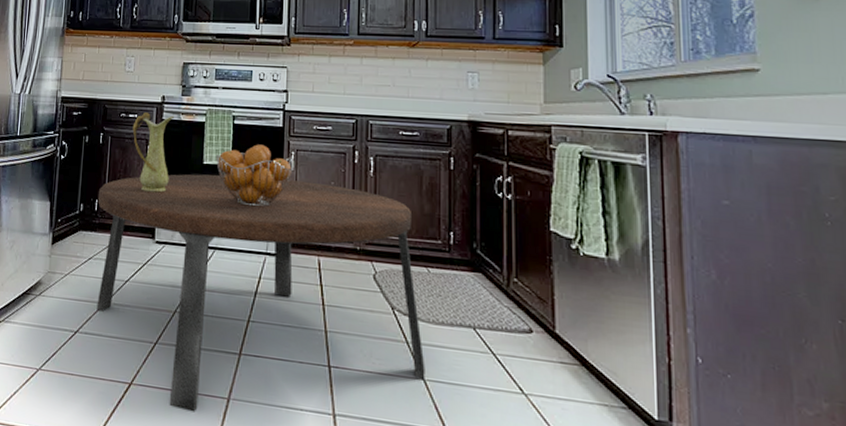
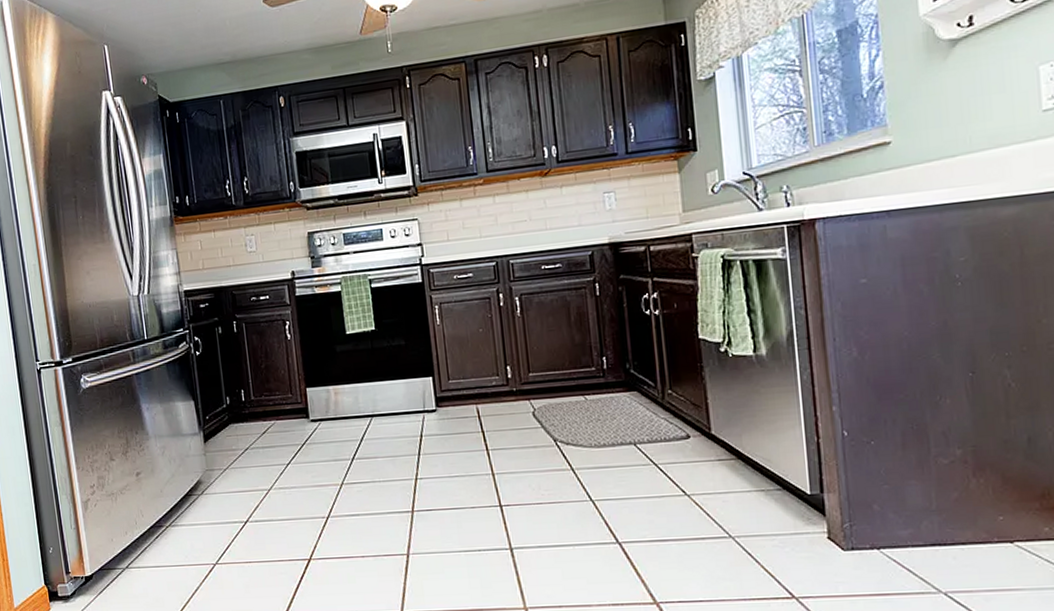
dining table: present [96,174,425,412] -> none [242,331,593,573]
pitcher: present [132,112,174,193] -> none [265,290,314,373]
fruit basket: present [215,144,295,207] -> none [357,303,440,369]

